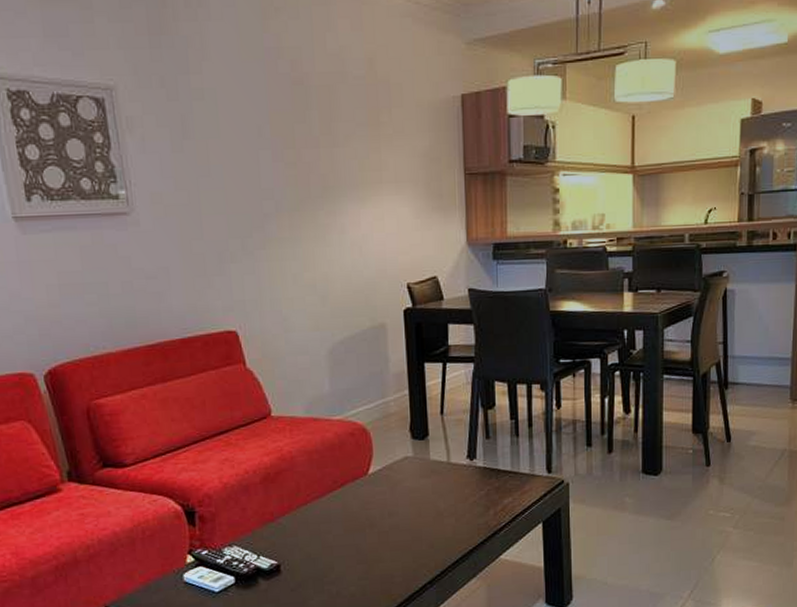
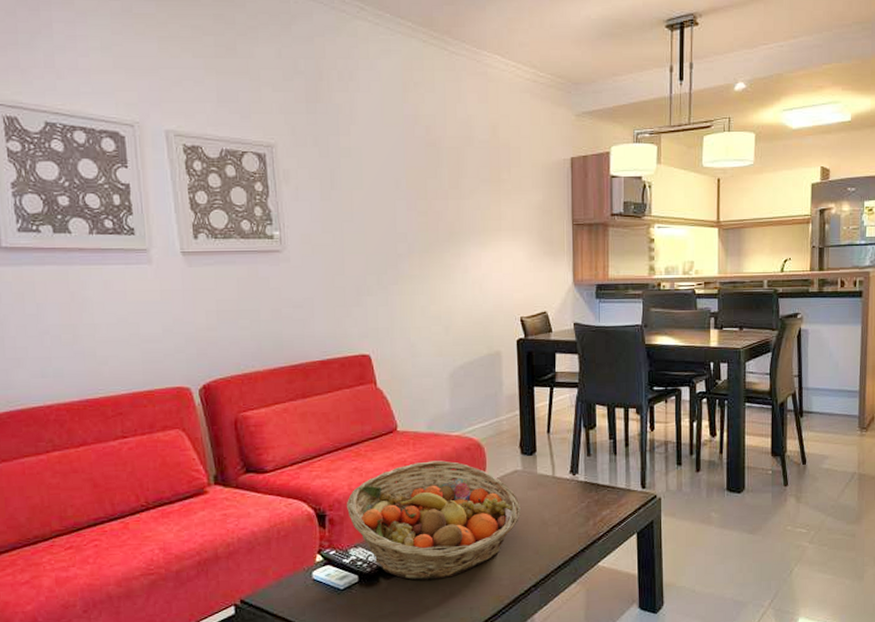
fruit basket: none [217,448,414,581] -> present [346,460,522,581]

